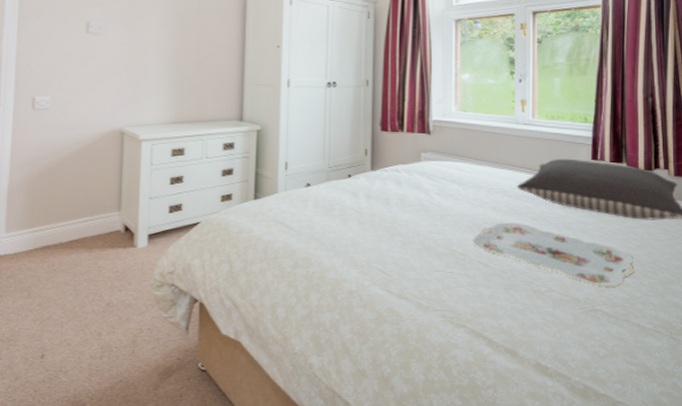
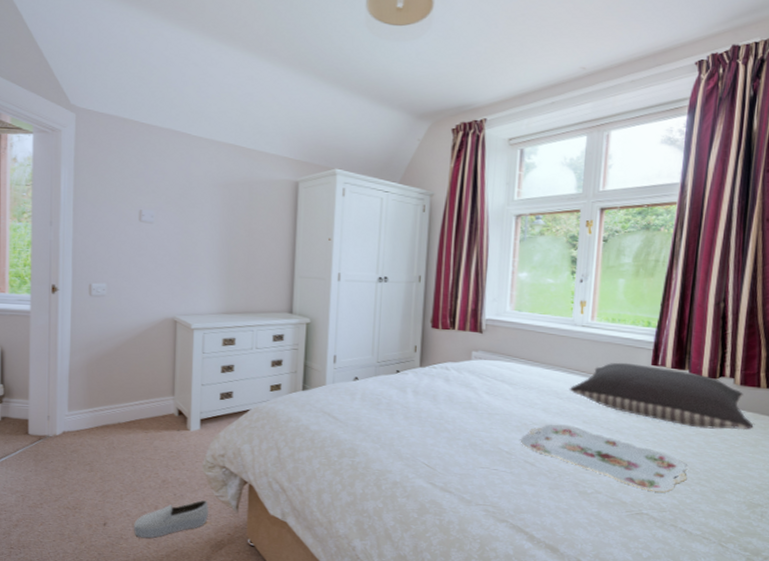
shoe: none [75,323,156,370] -> present [134,500,208,538]

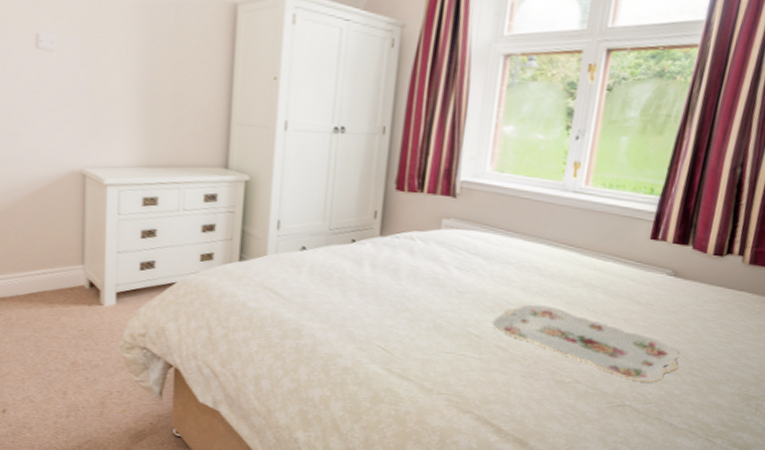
shoe: present [134,500,208,538] -> none [39,385,127,427]
pillow: present [569,362,754,430] -> none [552,235,759,315]

